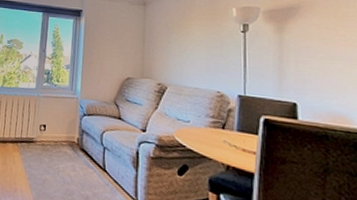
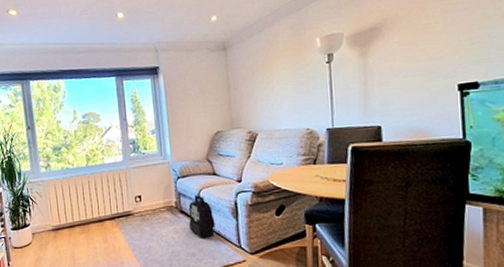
backpack: none [87,136,114,184] -> present [189,195,215,238]

